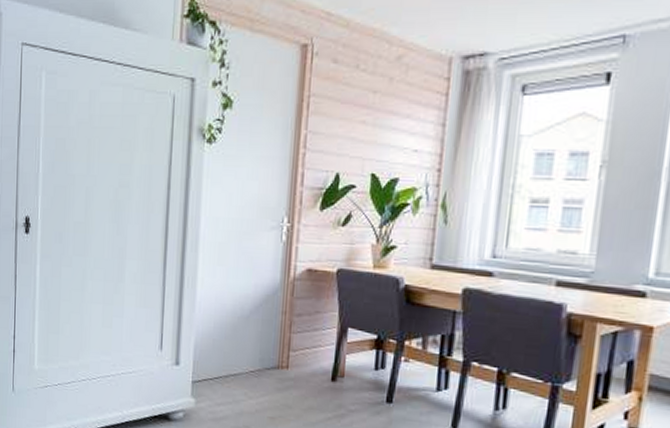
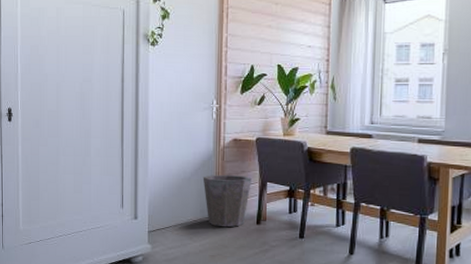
waste bin: none [264,314,328,383] -> present [203,175,252,228]

